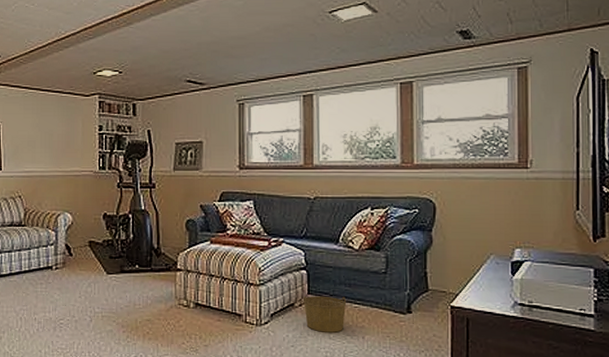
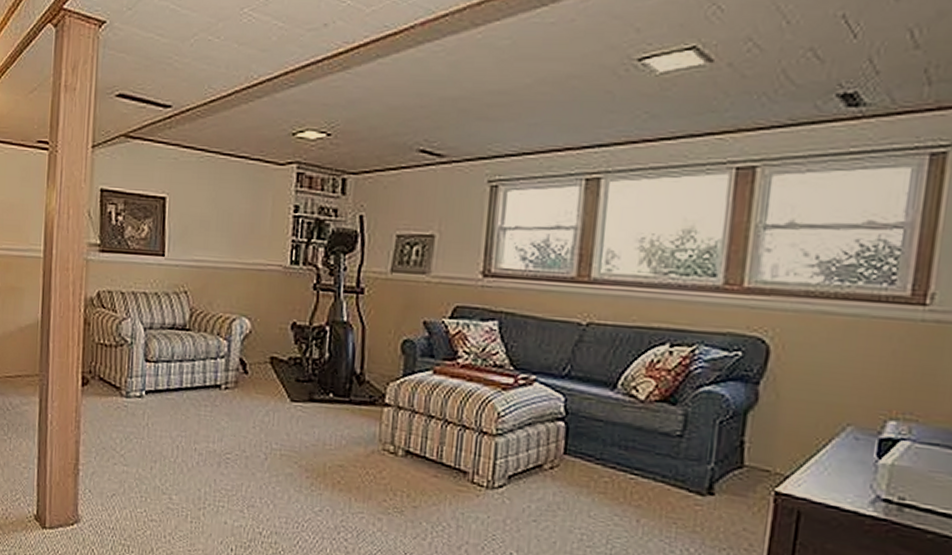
basket: present [303,296,347,333] -> none [555,457,619,510]

